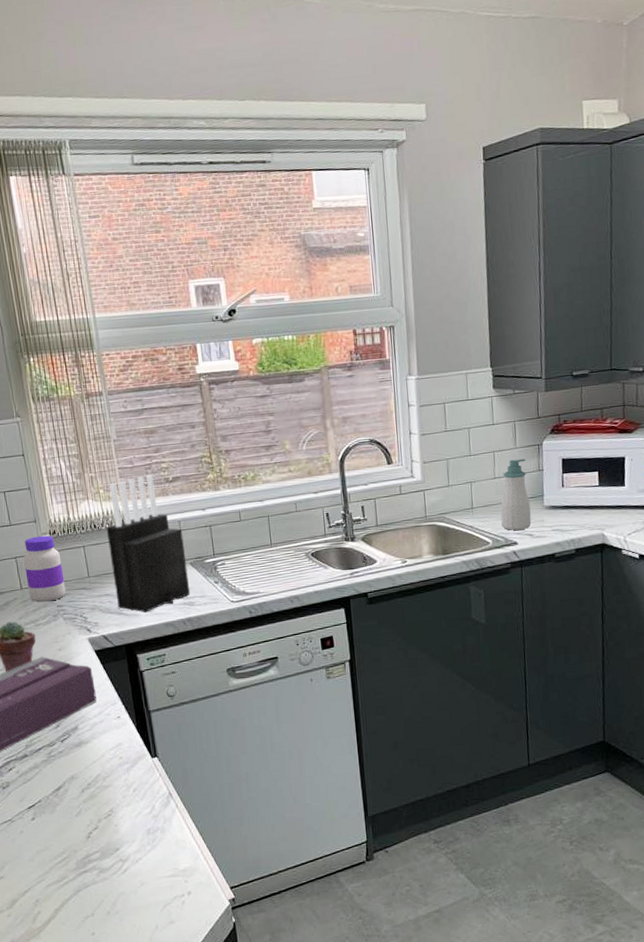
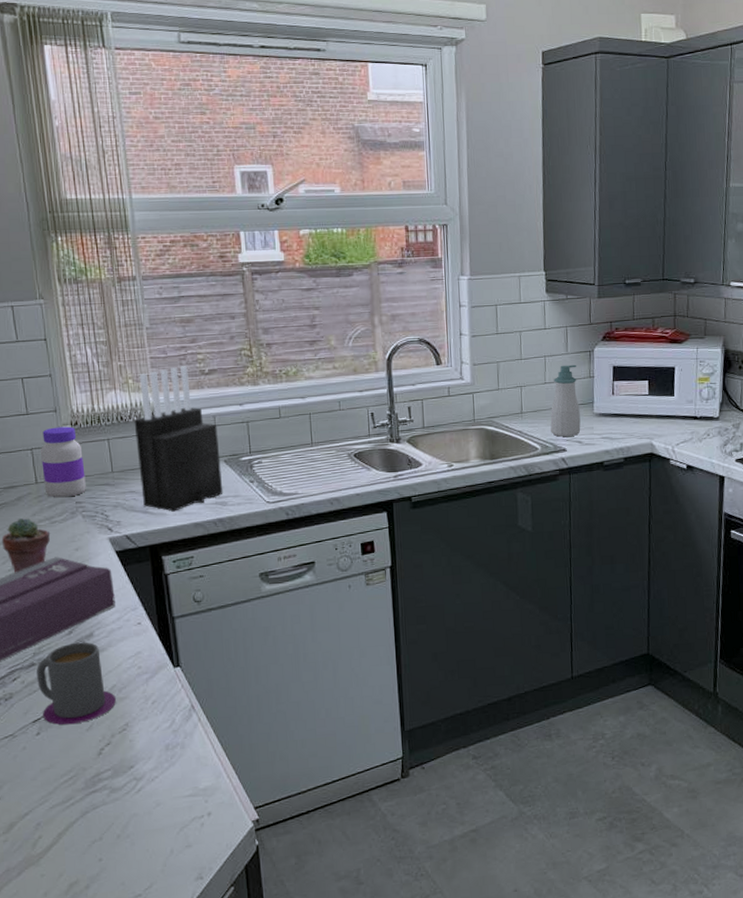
mug: none [29,735,102,811] -> present [37,642,117,725]

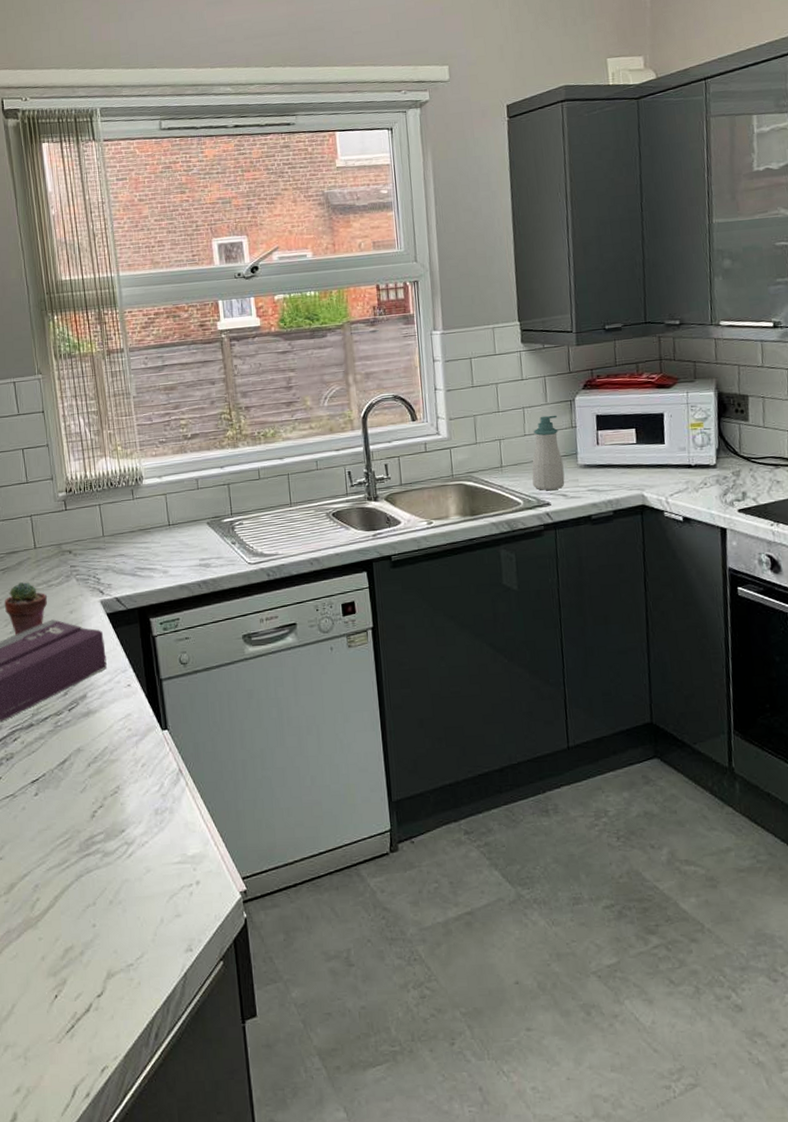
mug: present [37,642,117,725] -> none [35,703,109,786]
jar: present [41,426,86,498] -> none [39,493,80,562]
knife block: present [134,366,223,512] -> none [122,431,207,574]

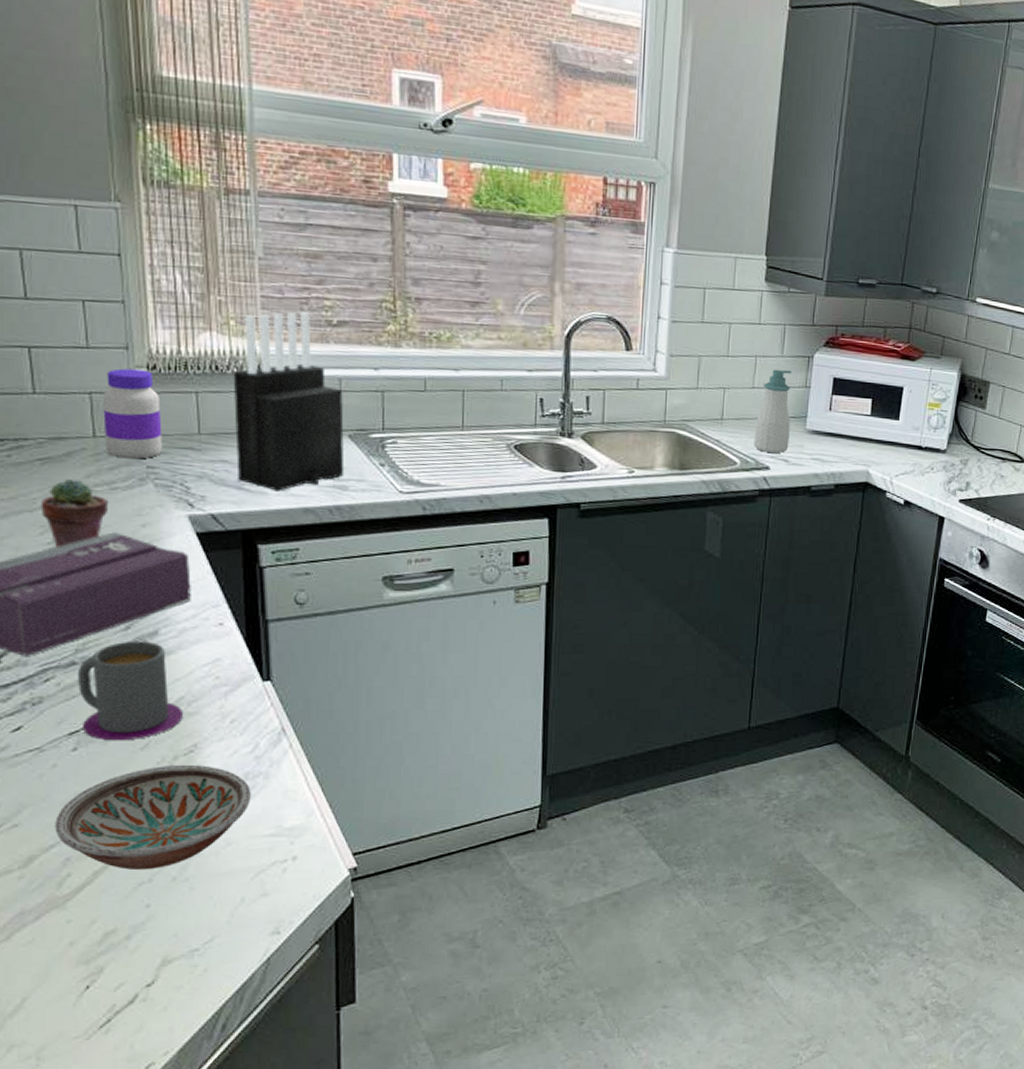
bowl: none [26,803,161,895] -> present [55,764,251,871]
mug: none [35,703,109,786] -> present [78,641,184,741]
jar: none [39,493,80,562] -> present [103,368,162,459]
knife block: none [122,431,207,574] -> present [233,312,345,491]

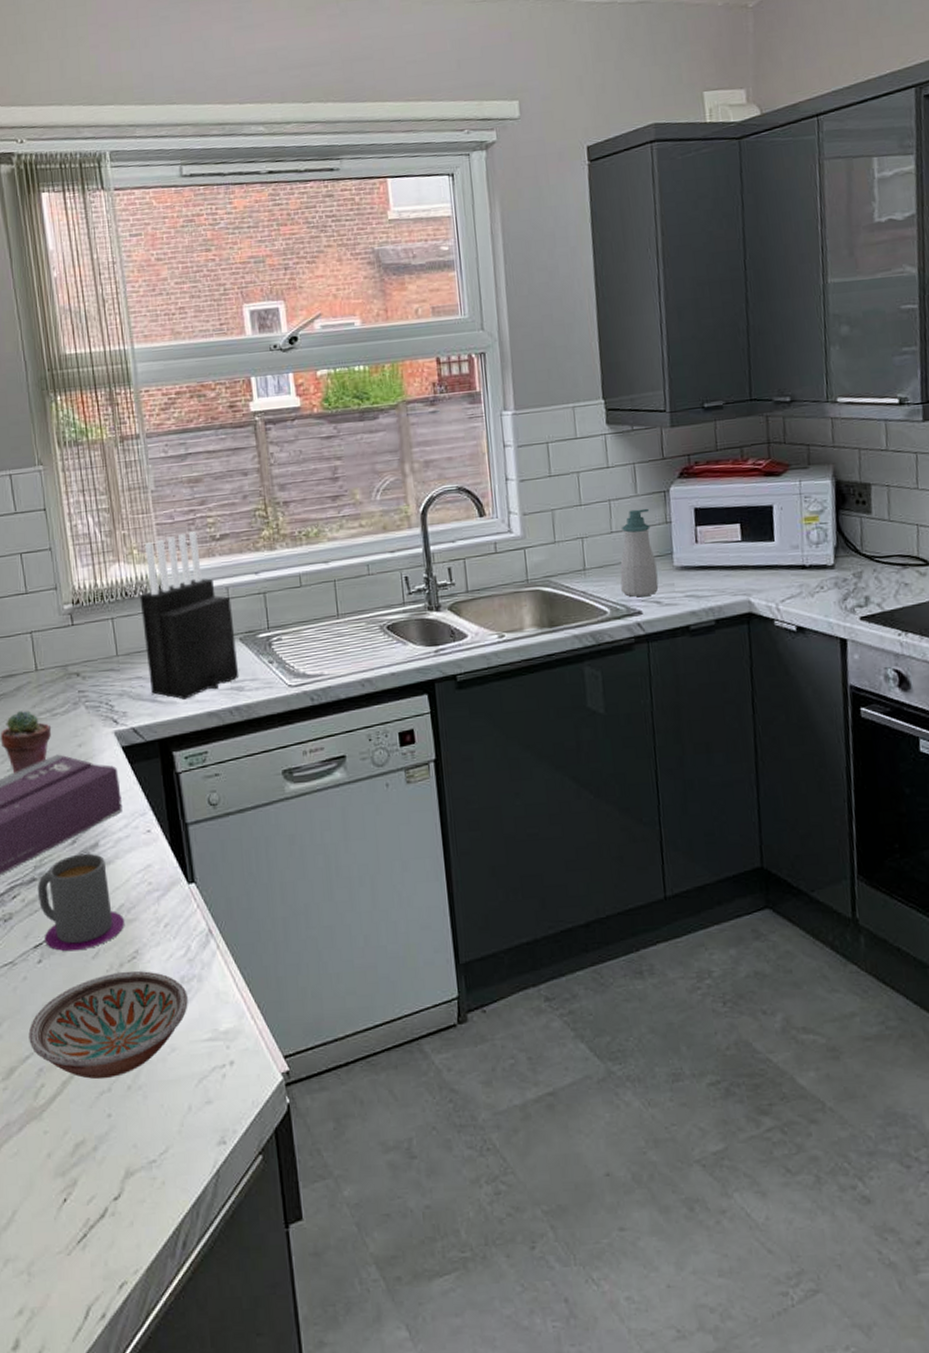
jar: present [103,368,162,459] -> none [41,605,89,687]

